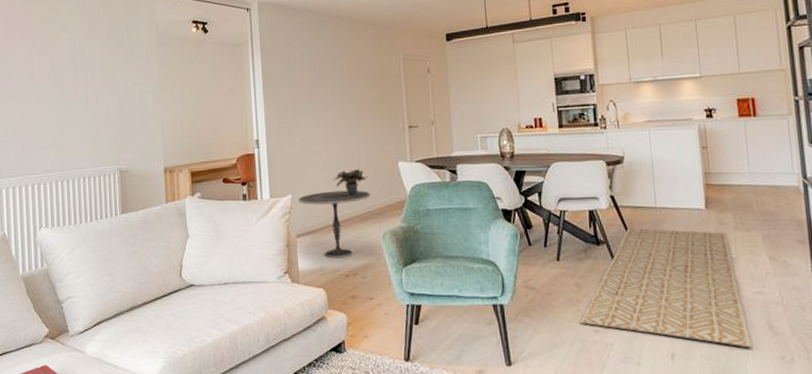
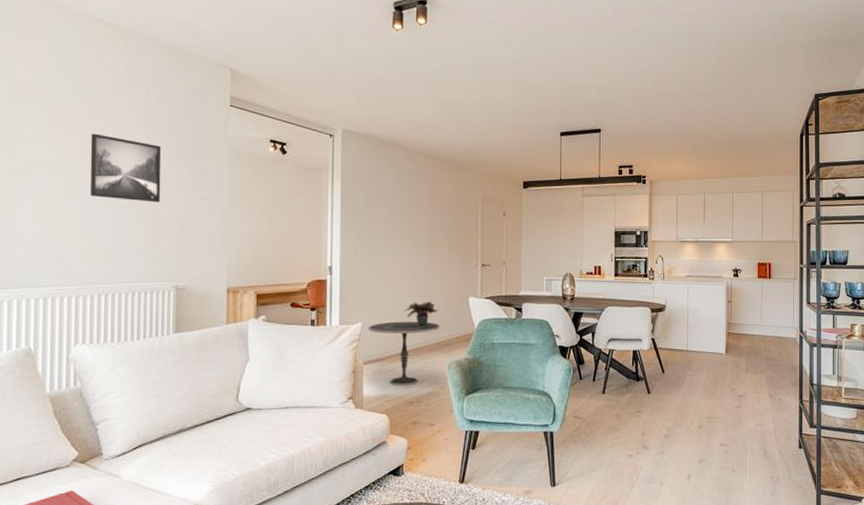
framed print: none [40,33,102,92] -> present [89,133,162,203]
rug: present [580,228,752,347] -> none [617,368,750,469]

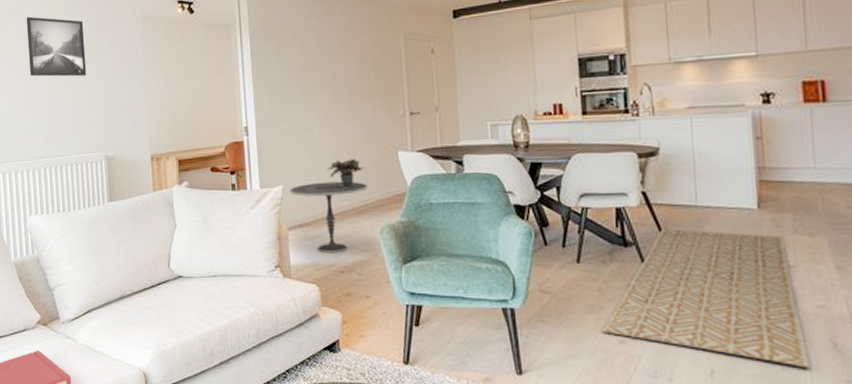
rug: none [617,368,750,469] -> present [602,229,811,368]

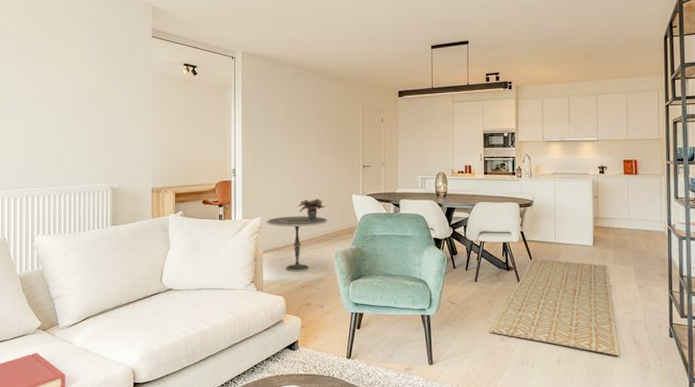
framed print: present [26,16,87,77] -> none [46,64,100,119]

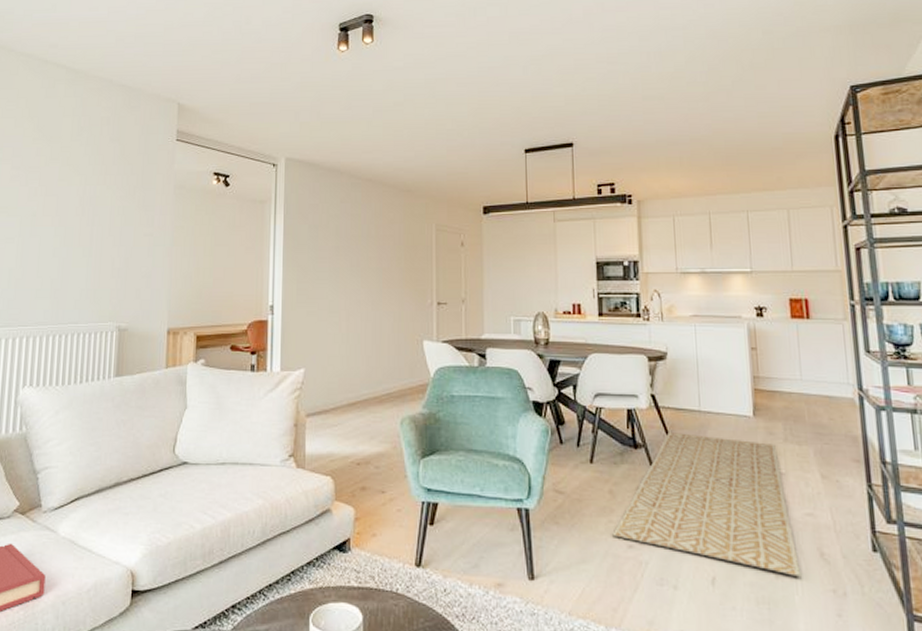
side table: present [266,216,327,272] -> none [311,368,390,444]
potted plant: present [297,198,326,221] -> none [351,344,389,375]

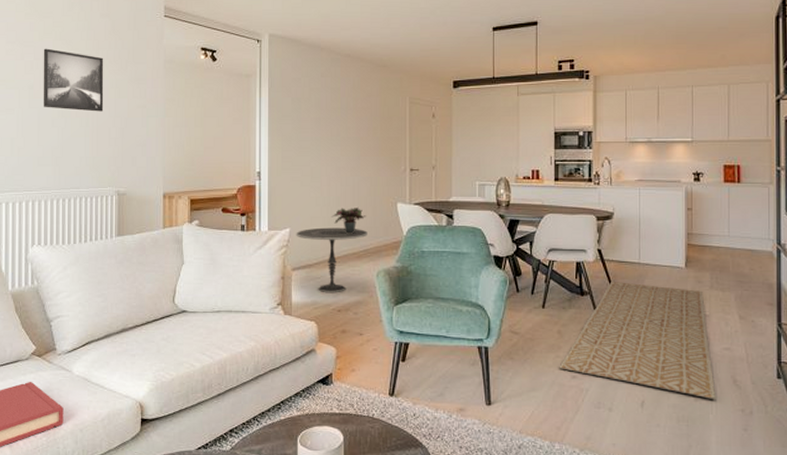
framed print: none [45,174,111,241] -> present [43,48,104,112]
side table: none [311,368,390,444] -> present [296,227,368,293]
potted plant: none [351,344,389,375] -> present [332,206,366,234]

